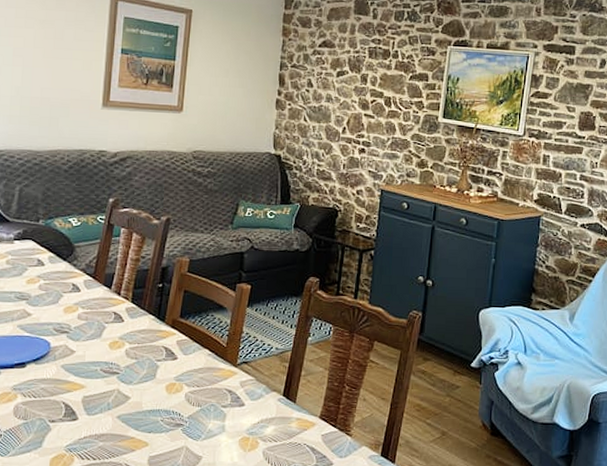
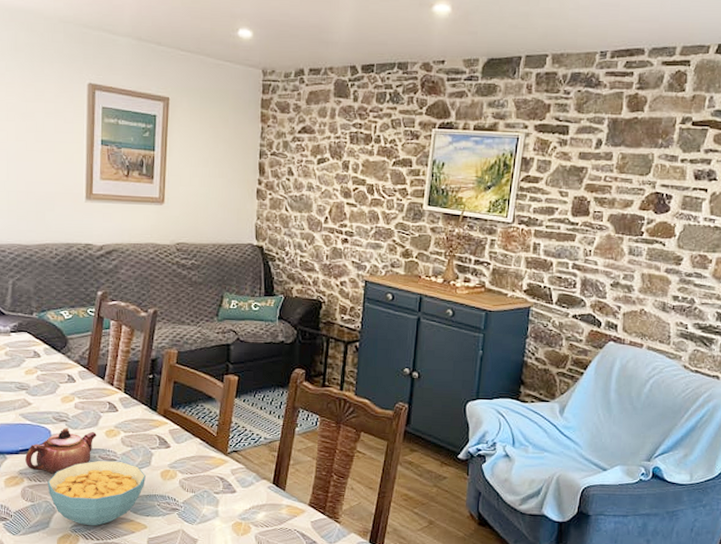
teapot: none [20,339,100,390] -> present [25,428,97,475]
cereal bowl: none [43,373,150,445] -> present [47,460,145,526]

